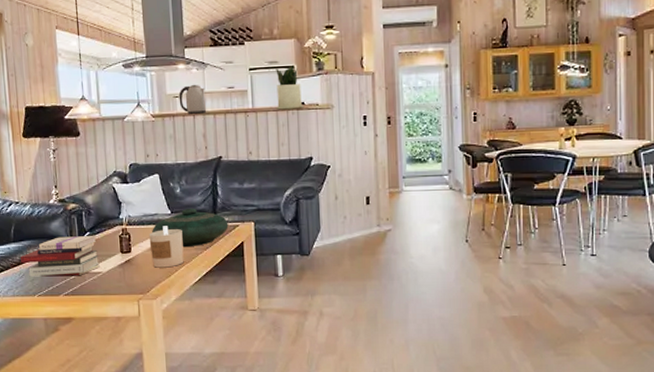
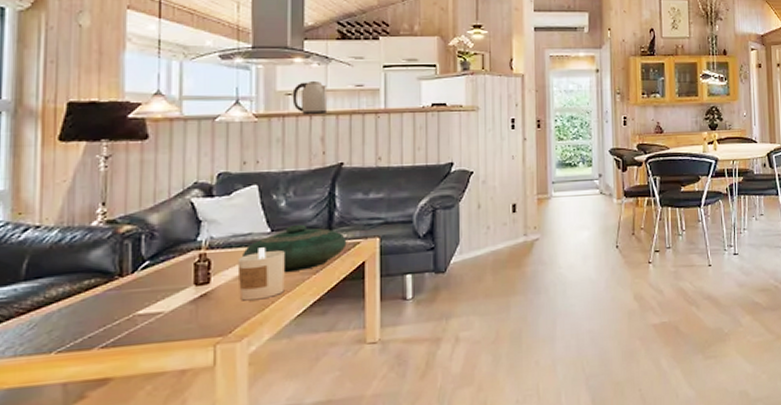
books: present [21,235,100,277] -> none [34,264,161,327]
planter: present [275,66,305,111] -> none [412,64,446,112]

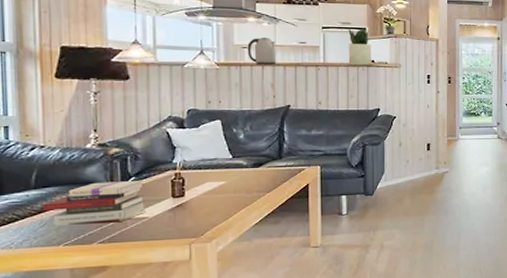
books: none [34,264,161,327] -> present [43,180,146,226]
candle: present [237,247,285,301] -> none [206,170,245,211]
decorative bowl: present [243,224,347,273] -> none [210,153,294,191]
planter: none [412,64,446,112] -> present [346,27,374,67]

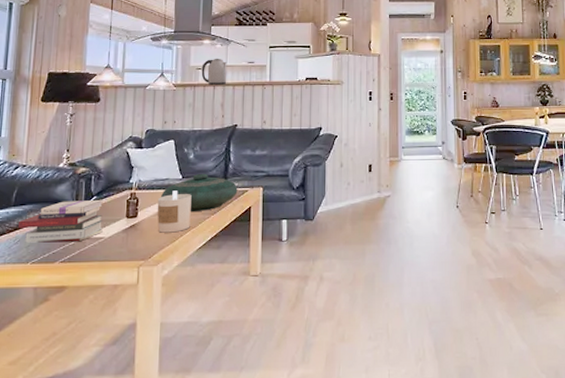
candle: none [206,170,245,211] -> present [157,190,192,233]
decorative bowl: none [210,153,294,191] -> present [161,173,238,212]
planter: present [346,27,374,67] -> none [290,46,317,85]

